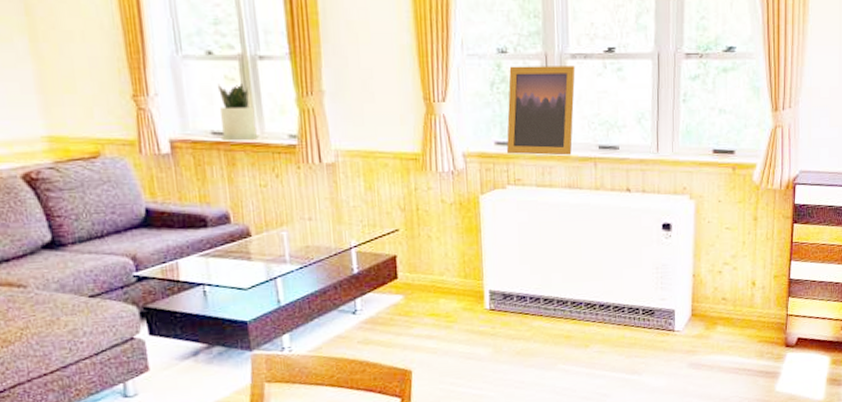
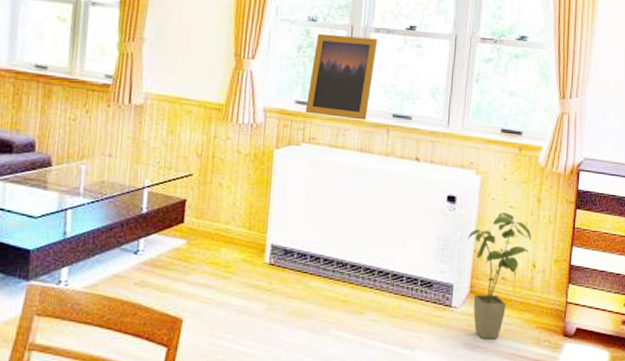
planter: present [218,84,260,141] -> none [42,23,79,77]
house plant: none [686,234,749,357] -> present [468,212,531,338]

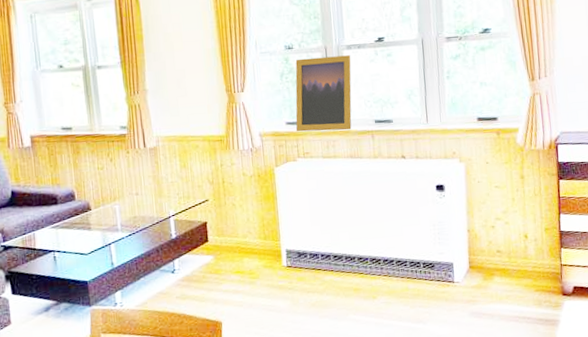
house plant: present [468,212,531,338] -> none [460,192,520,306]

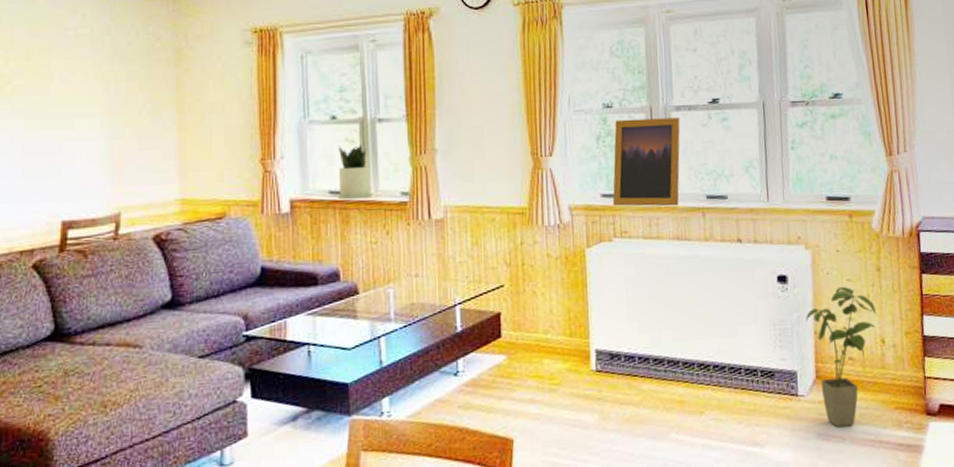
planter: none [67,88,98,135] -> present [337,145,374,200]
house plant: none [460,192,520,306] -> present [806,286,876,427]

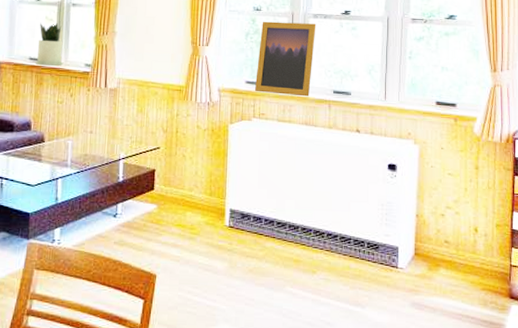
house plant: present [806,286,876,427] -> none [410,179,471,299]

